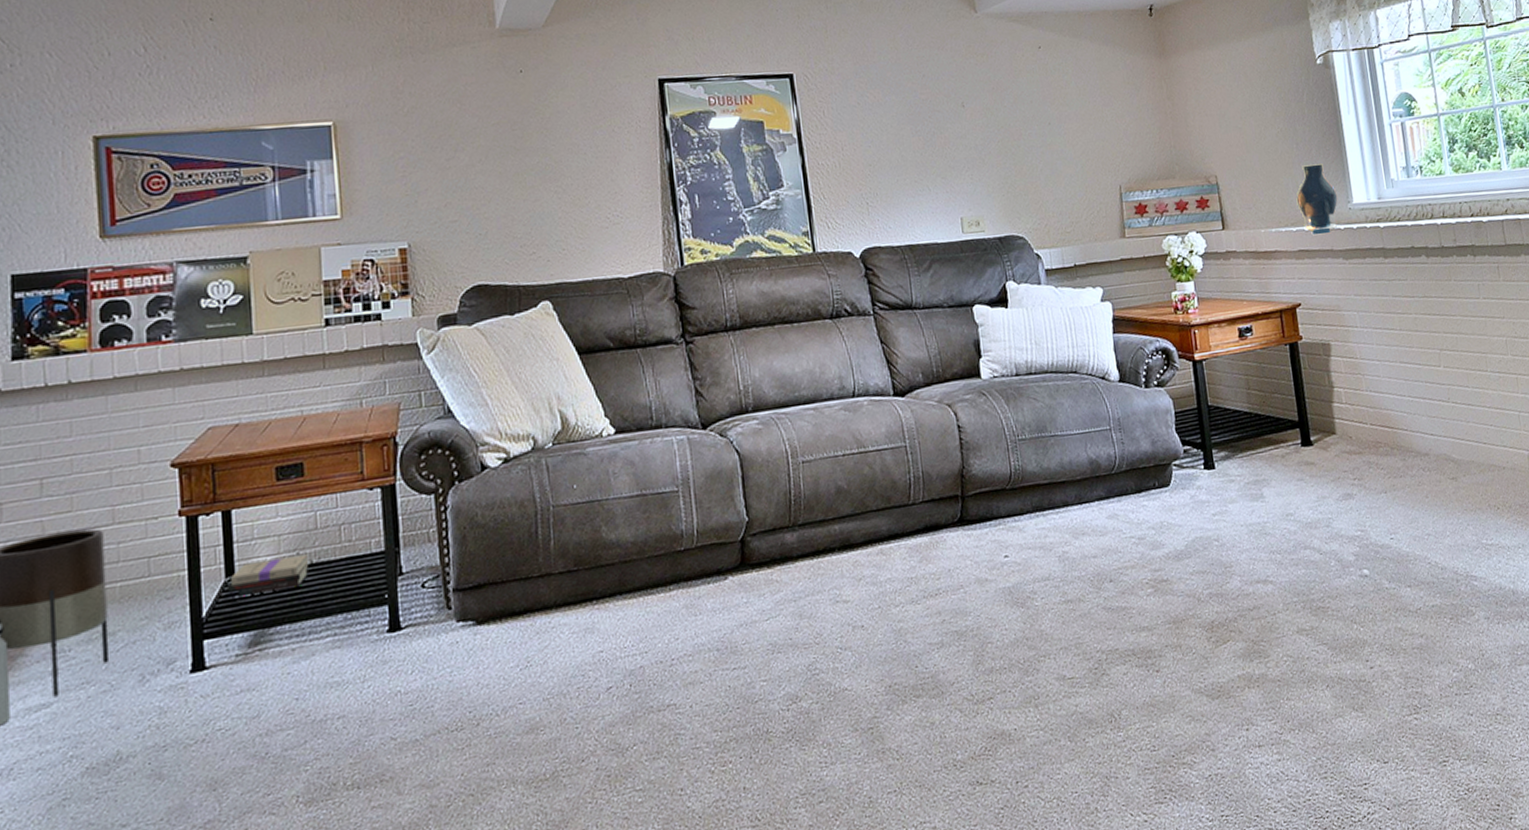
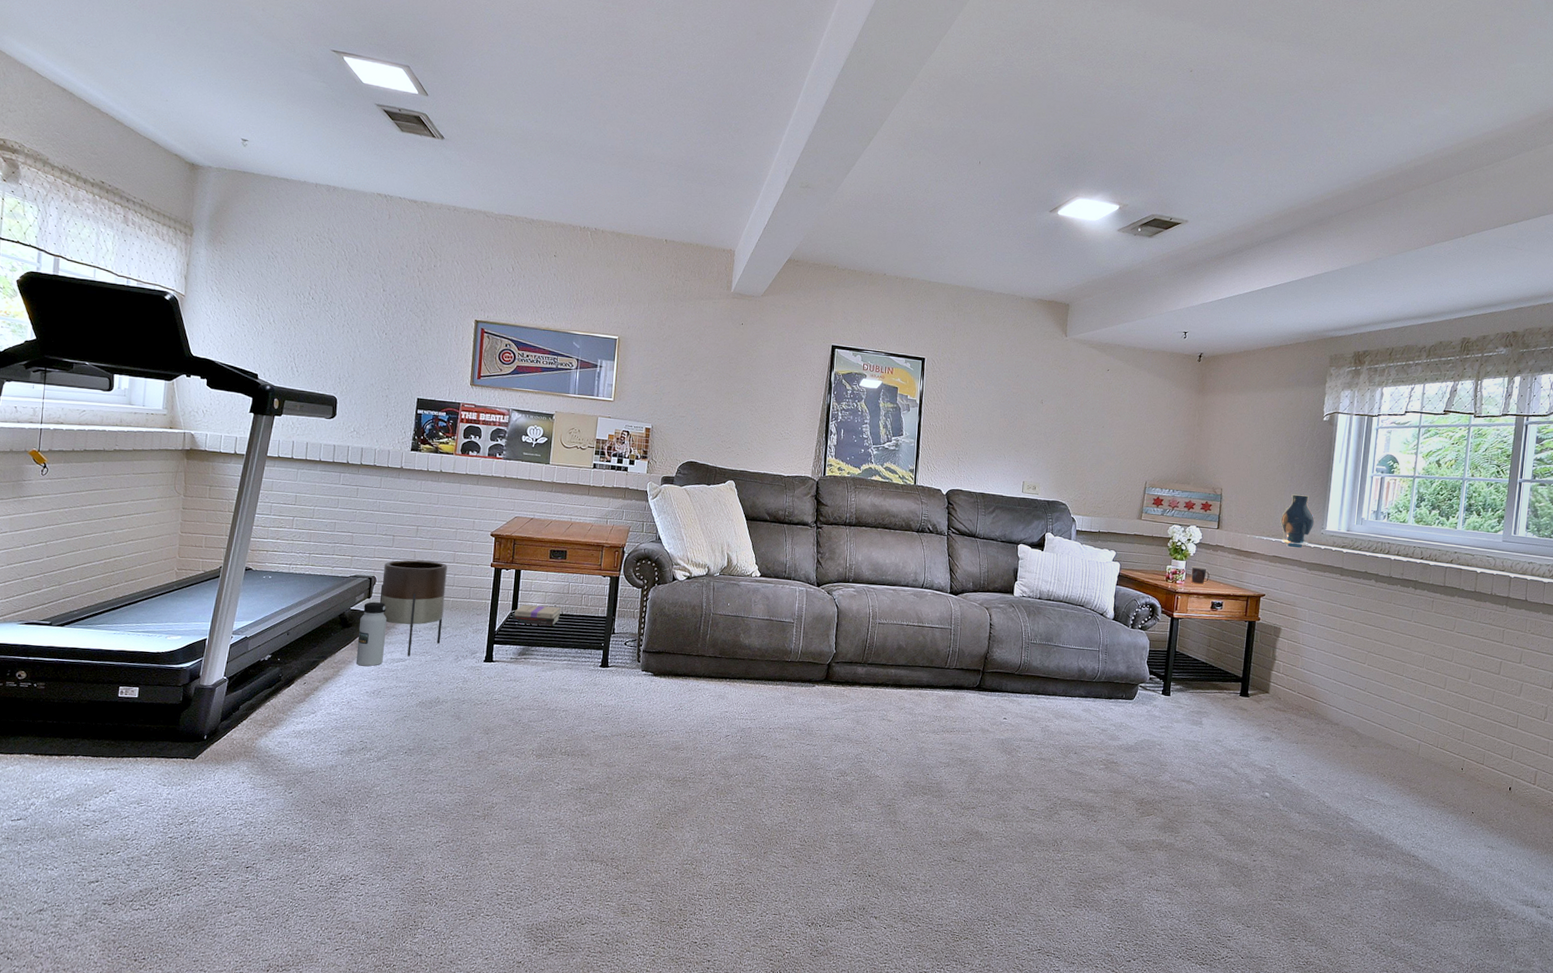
mug: none [1203,284,1228,310] -> present [1191,566,1210,585]

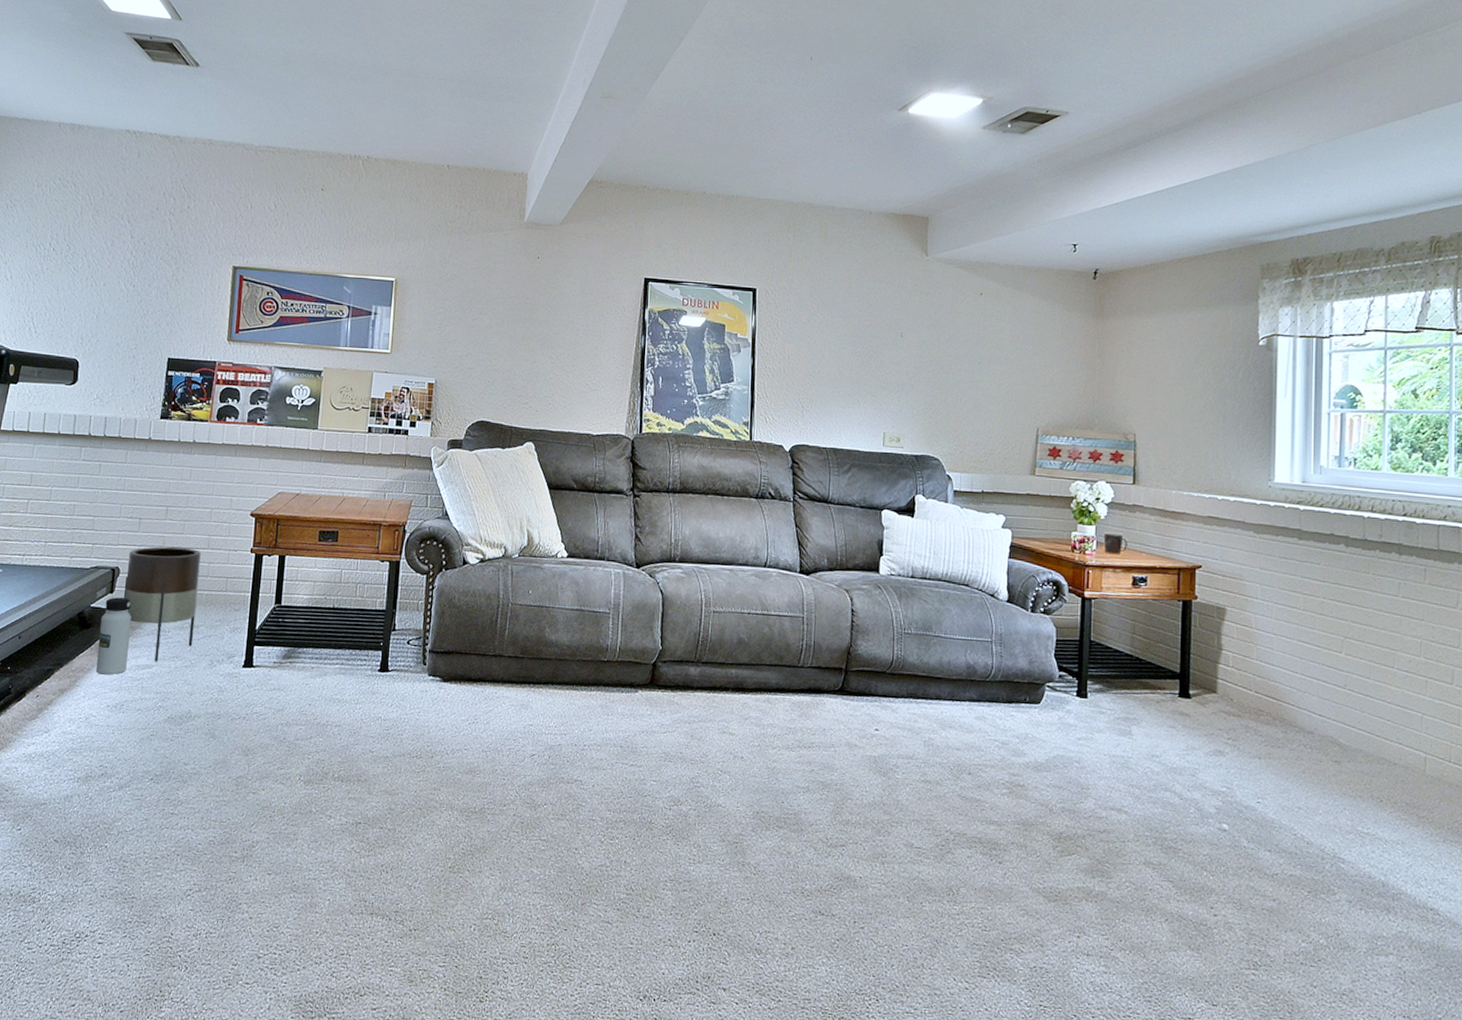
books: present [511,604,561,626] -> none [274,597,332,623]
vase: present [1281,494,1315,549] -> none [1215,438,1259,506]

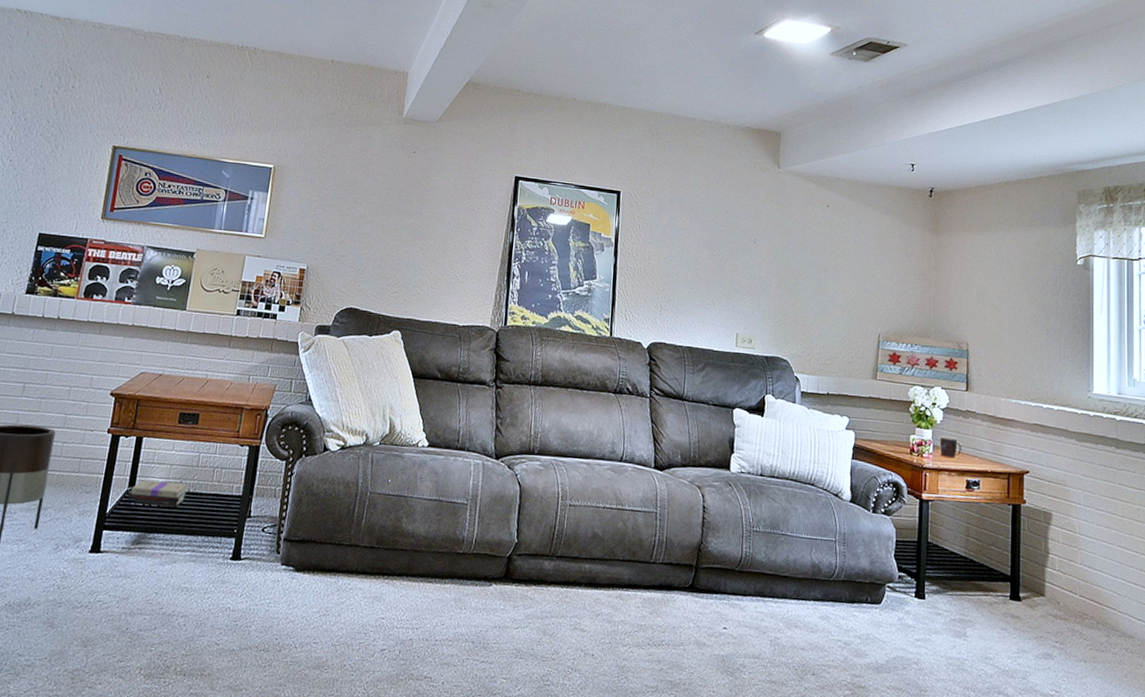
books: none [274,597,332,623] -> present [127,480,188,507]

